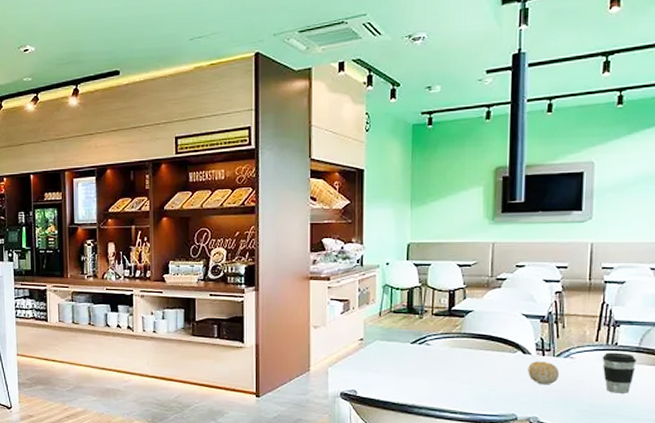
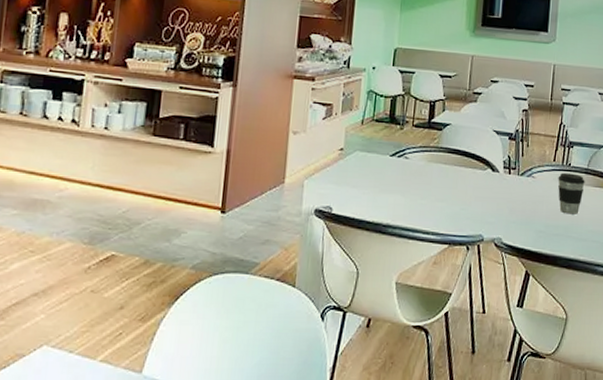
fruit: present [528,361,560,385] -> none [495,180,523,205]

